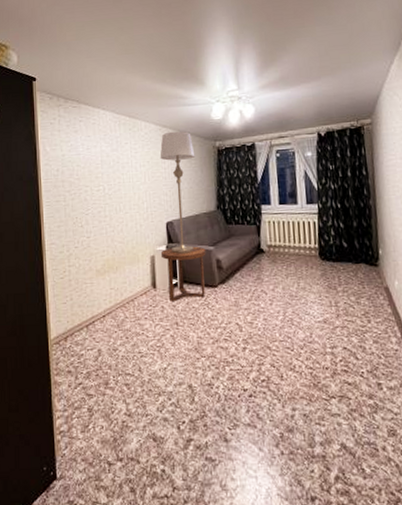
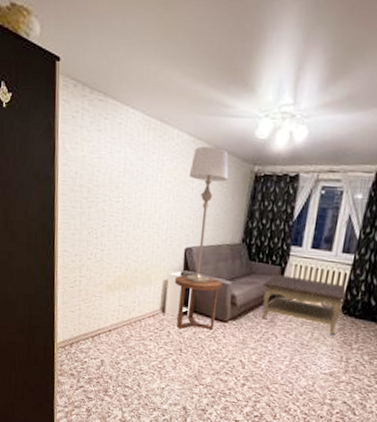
coffee table: none [243,232,321,281] -> present [261,274,346,335]

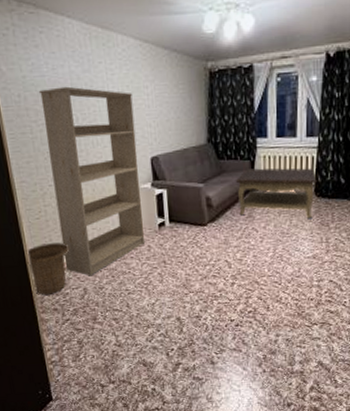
basket: none [55,311,95,360] -> present [25,242,70,295]
bookcase: none [88,170,178,350] -> present [38,86,146,276]
side table: present [174,275,222,330] -> none [145,183,195,240]
lamp: present [185,146,229,284] -> none [141,47,184,192]

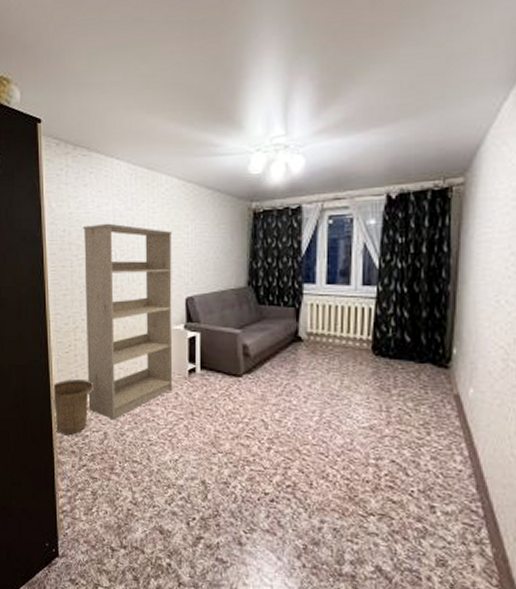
coffee table: present [235,168,317,218] -> none [276,317,375,380]

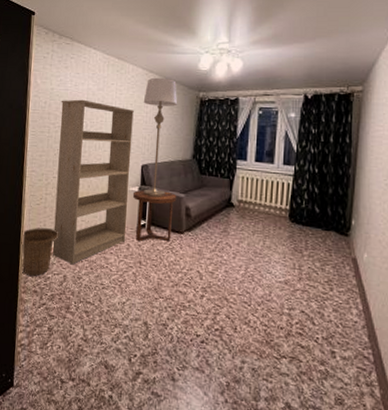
side table: none [177,327,231,388] -> present [132,189,177,241]
lamp: none [182,187,225,335] -> present [143,77,178,197]

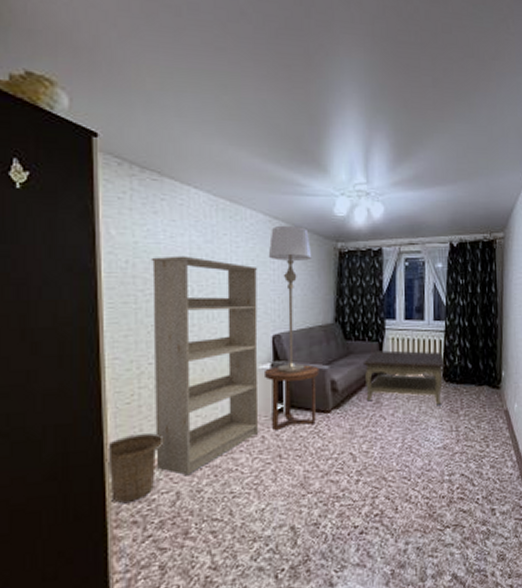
coffee table: none [214,186,292,242] -> present [362,350,445,405]

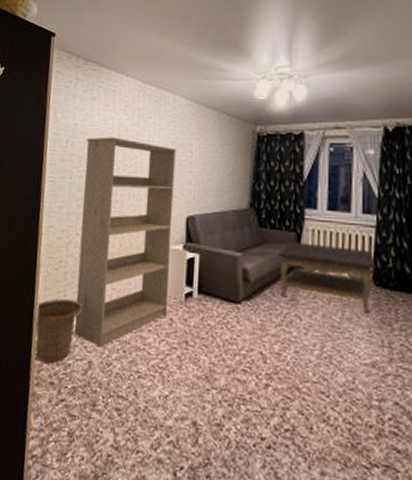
side table: present [263,364,319,430] -> none [175,248,231,314]
lamp: present [268,225,312,374] -> none [187,109,230,257]

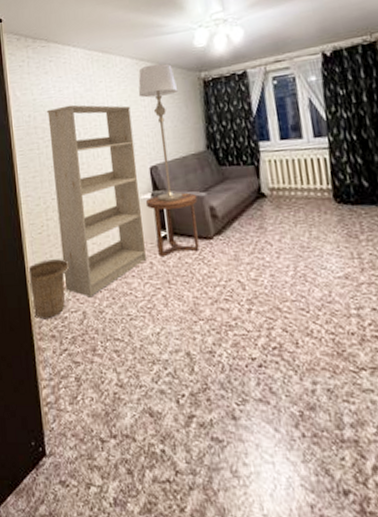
side table: none [175,248,231,314] -> present [145,192,199,256]
lamp: none [187,109,230,257] -> present [138,63,184,202]
coffee table: present [277,242,376,312] -> none [240,171,335,229]

